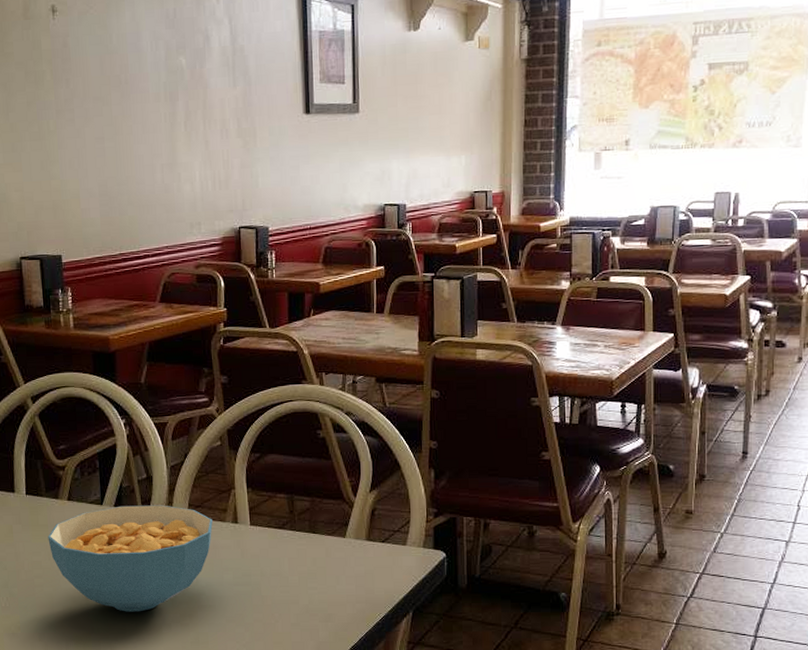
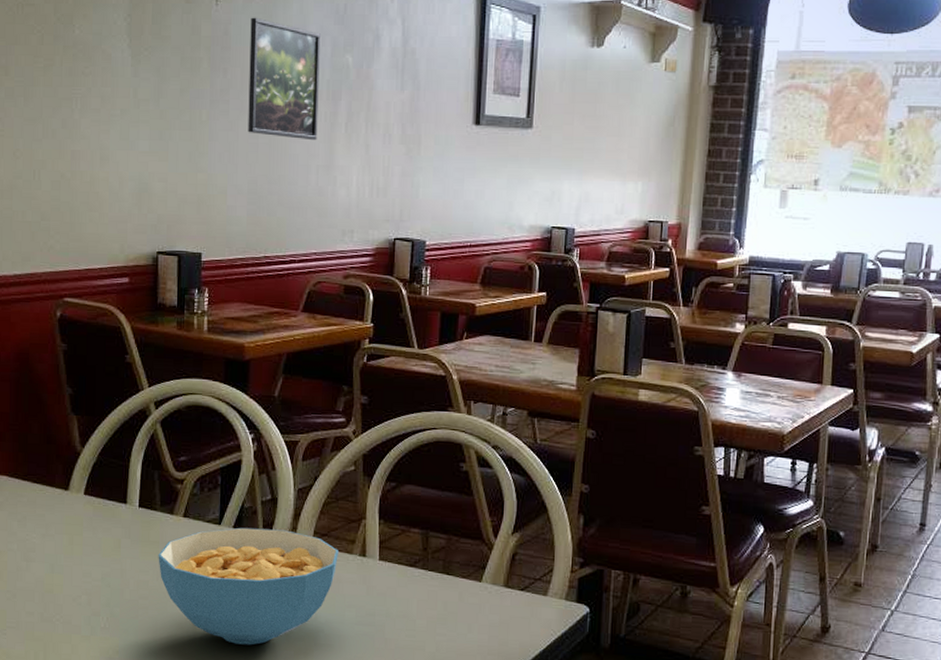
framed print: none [87,28,159,141] -> present [248,17,321,141]

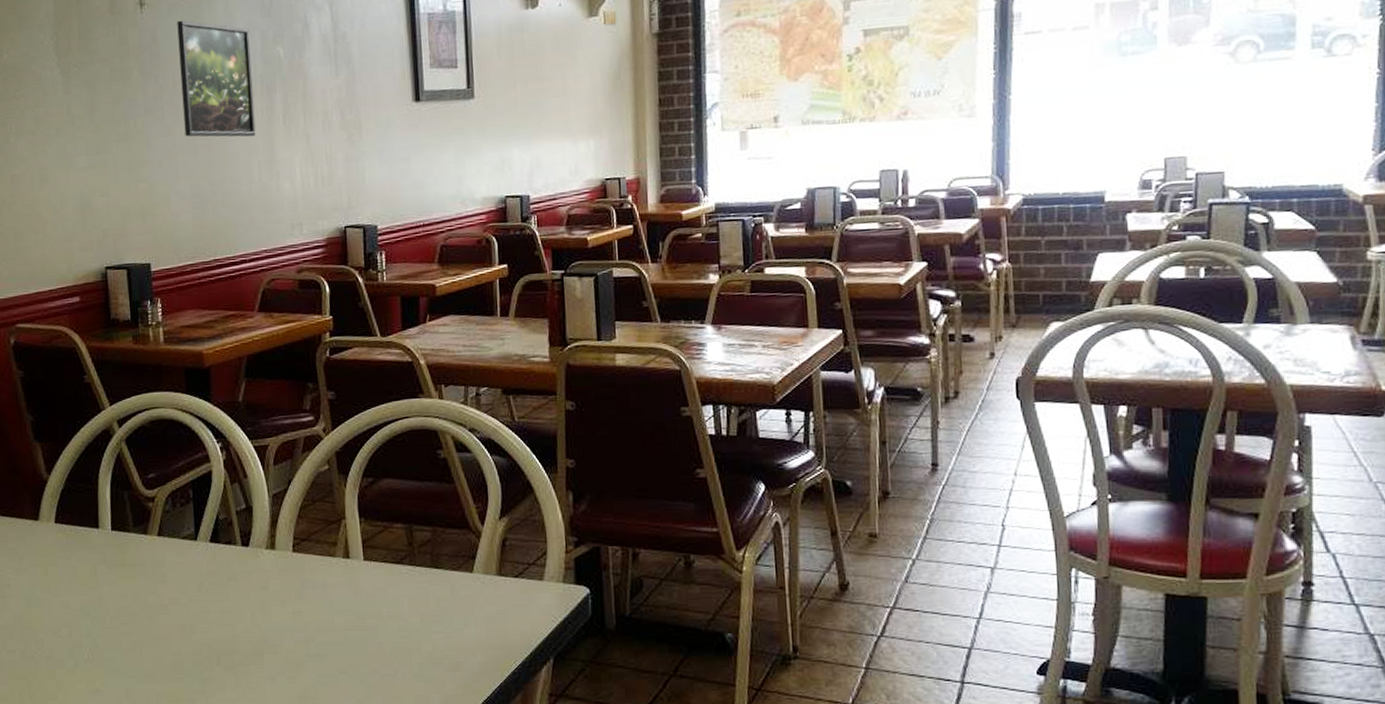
cereal bowl: present [158,527,338,646] -> none [136,539,321,663]

